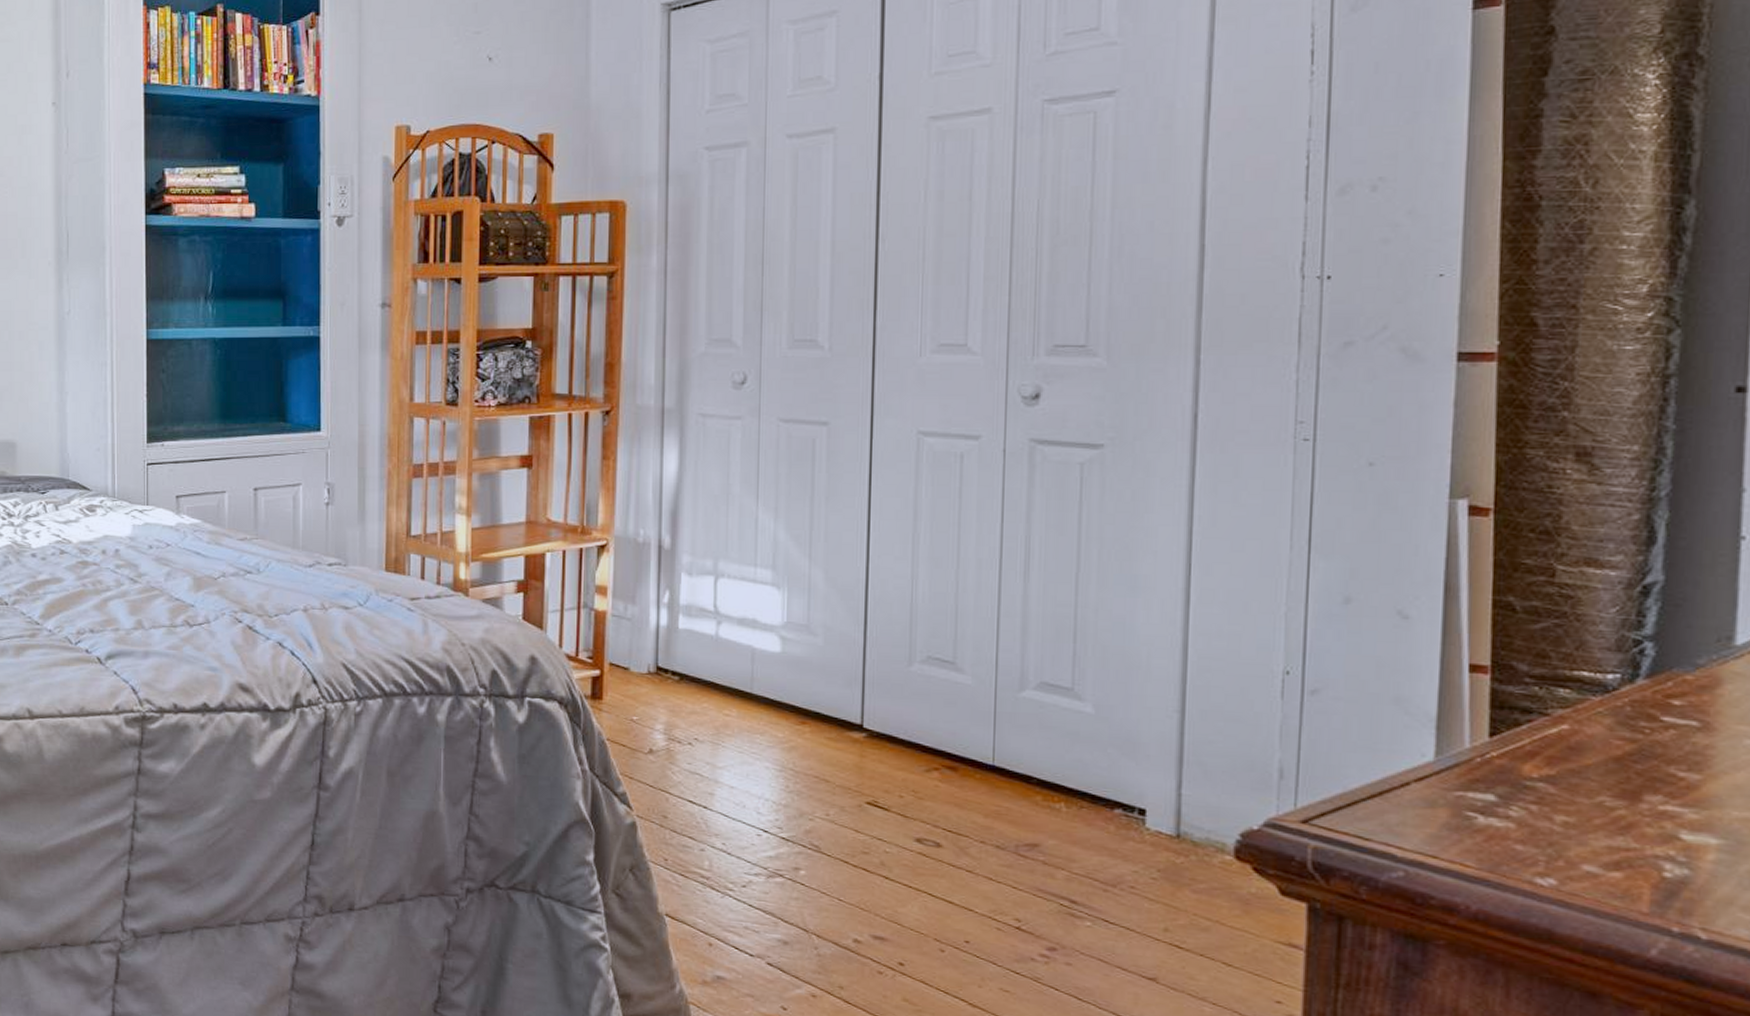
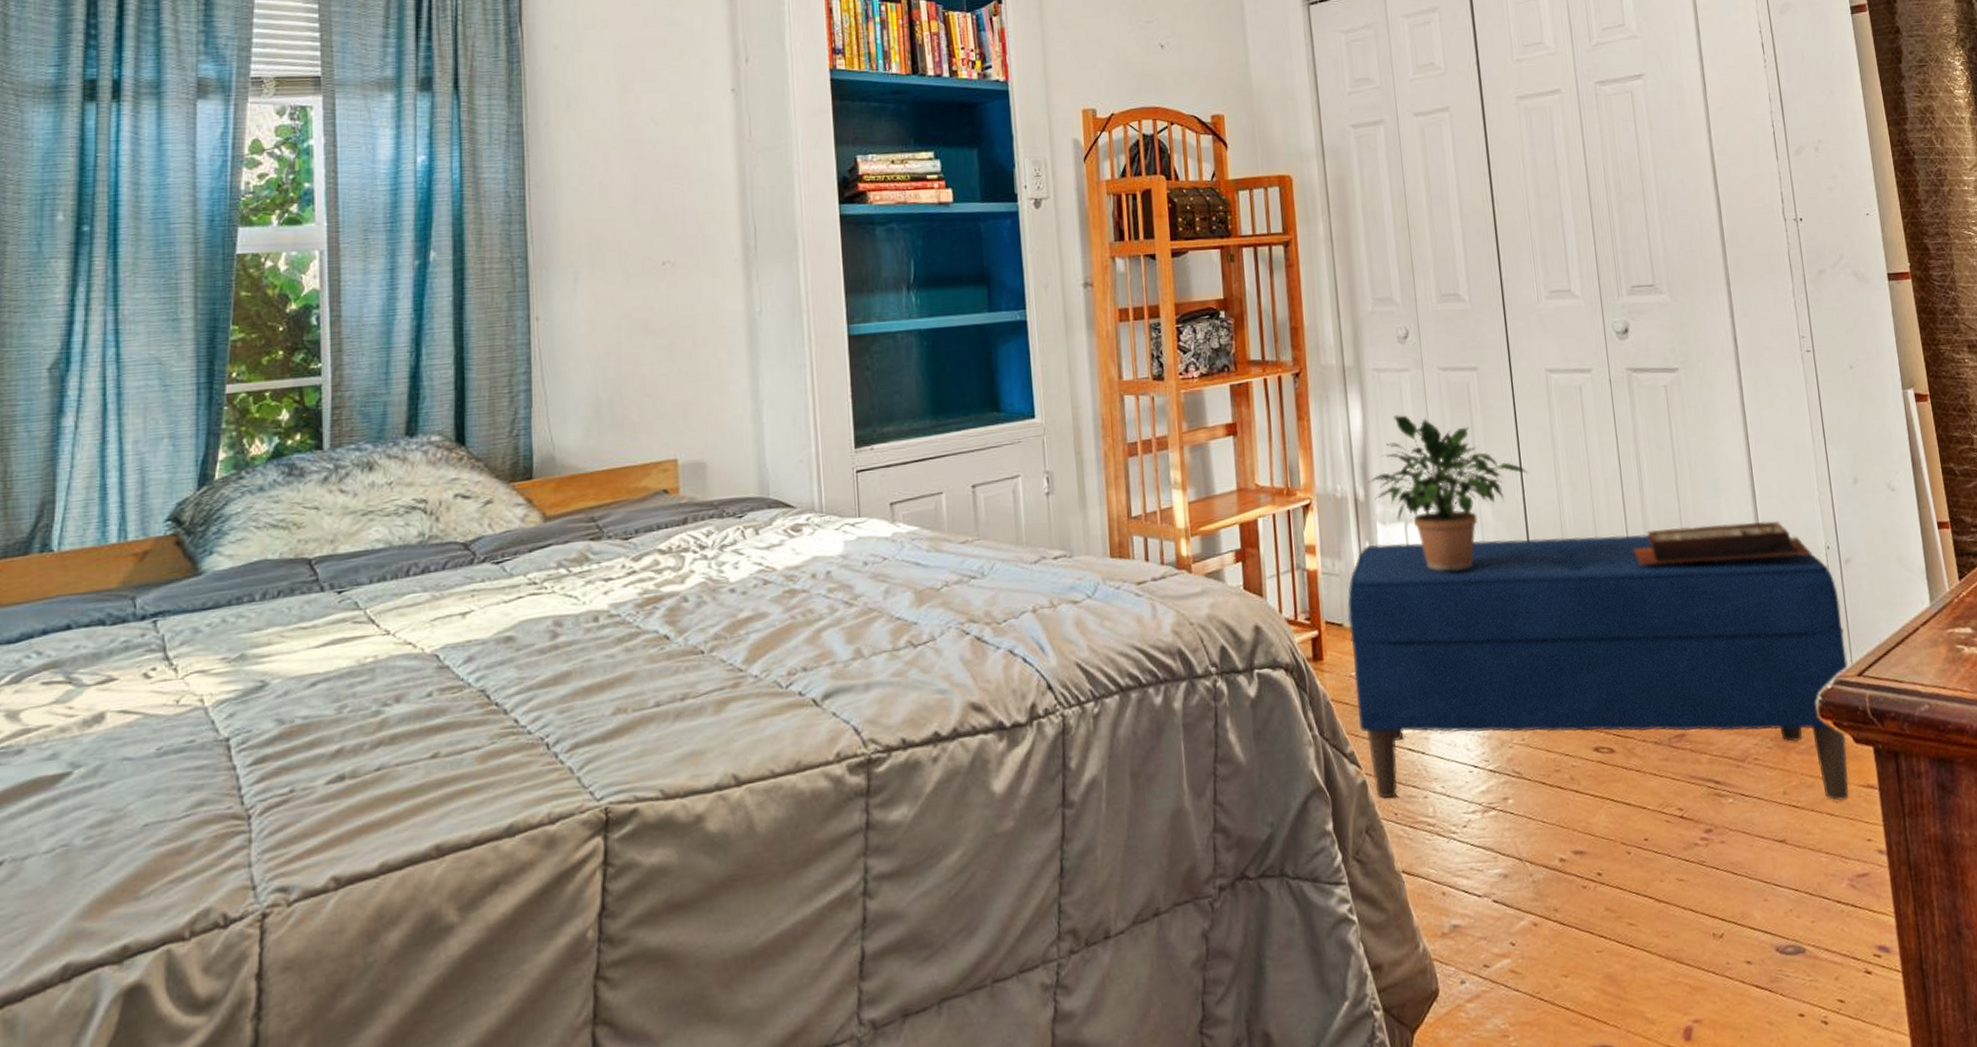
bench: none [635,594,1292,955] -> present [1347,534,1849,802]
potted plant: none [676,465,878,633] -> present [1367,415,1529,571]
decorative box: none [1003,621,1262,677] -> present [1633,520,1813,565]

